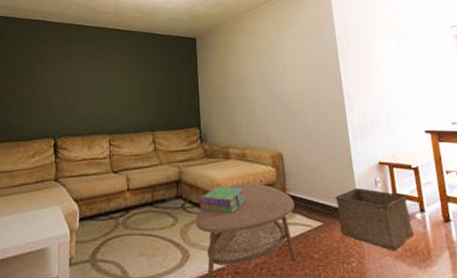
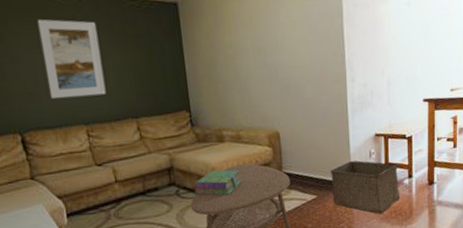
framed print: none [84,47,130,111] -> present [37,19,107,99]

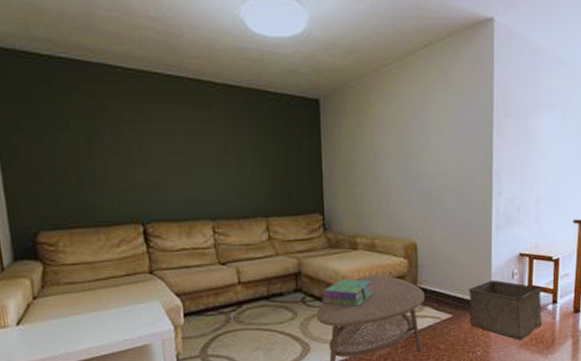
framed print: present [37,19,107,99] -> none [171,106,237,191]

